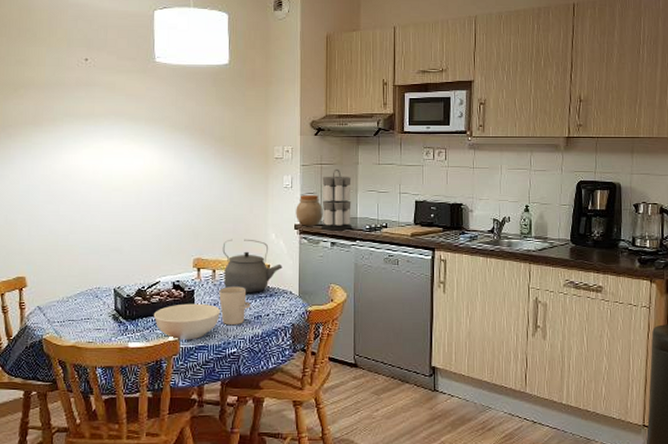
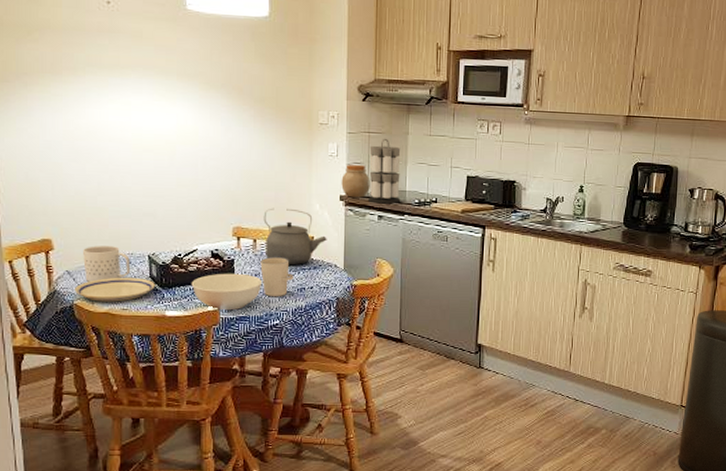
plate: none [44,311,119,335] -> present [75,277,155,302]
mug: none [54,281,98,316] -> present [83,246,131,282]

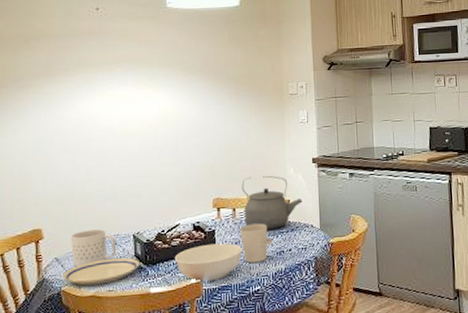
jar: present [341,165,370,198] -> none [313,128,340,159]
spice rack: present [369,138,401,204] -> none [337,101,370,162]

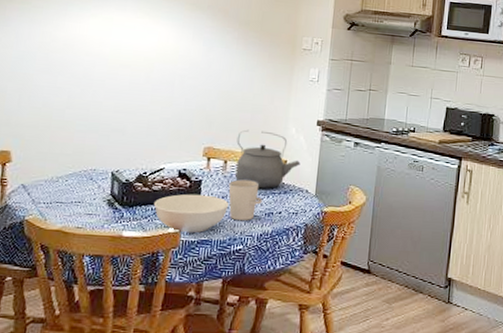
plate: present [63,257,140,286] -> none [28,193,115,220]
mug: present [71,229,117,267] -> none [40,159,92,197]

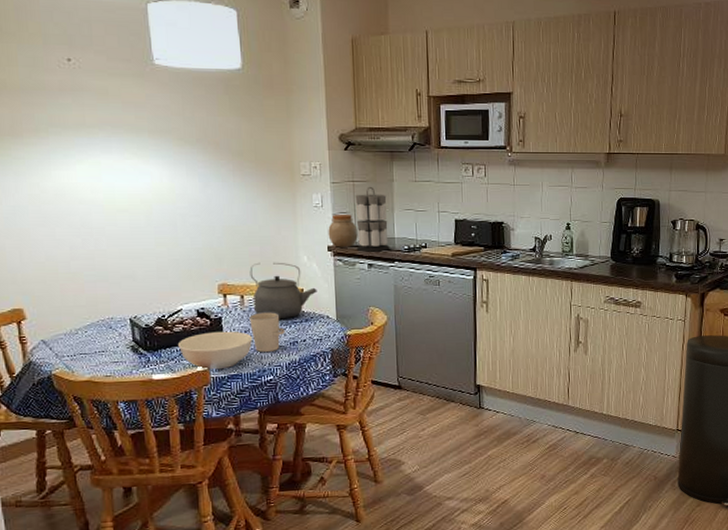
jar: none [319,91,350,124] -> present [328,215,358,247]
spice rack: none [346,66,382,132] -> present [355,186,390,252]

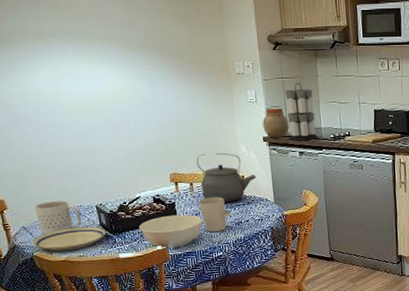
plate: none [52,342,139,370] -> present [32,226,106,252]
mug: none [58,312,112,350] -> present [35,201,82,235]

